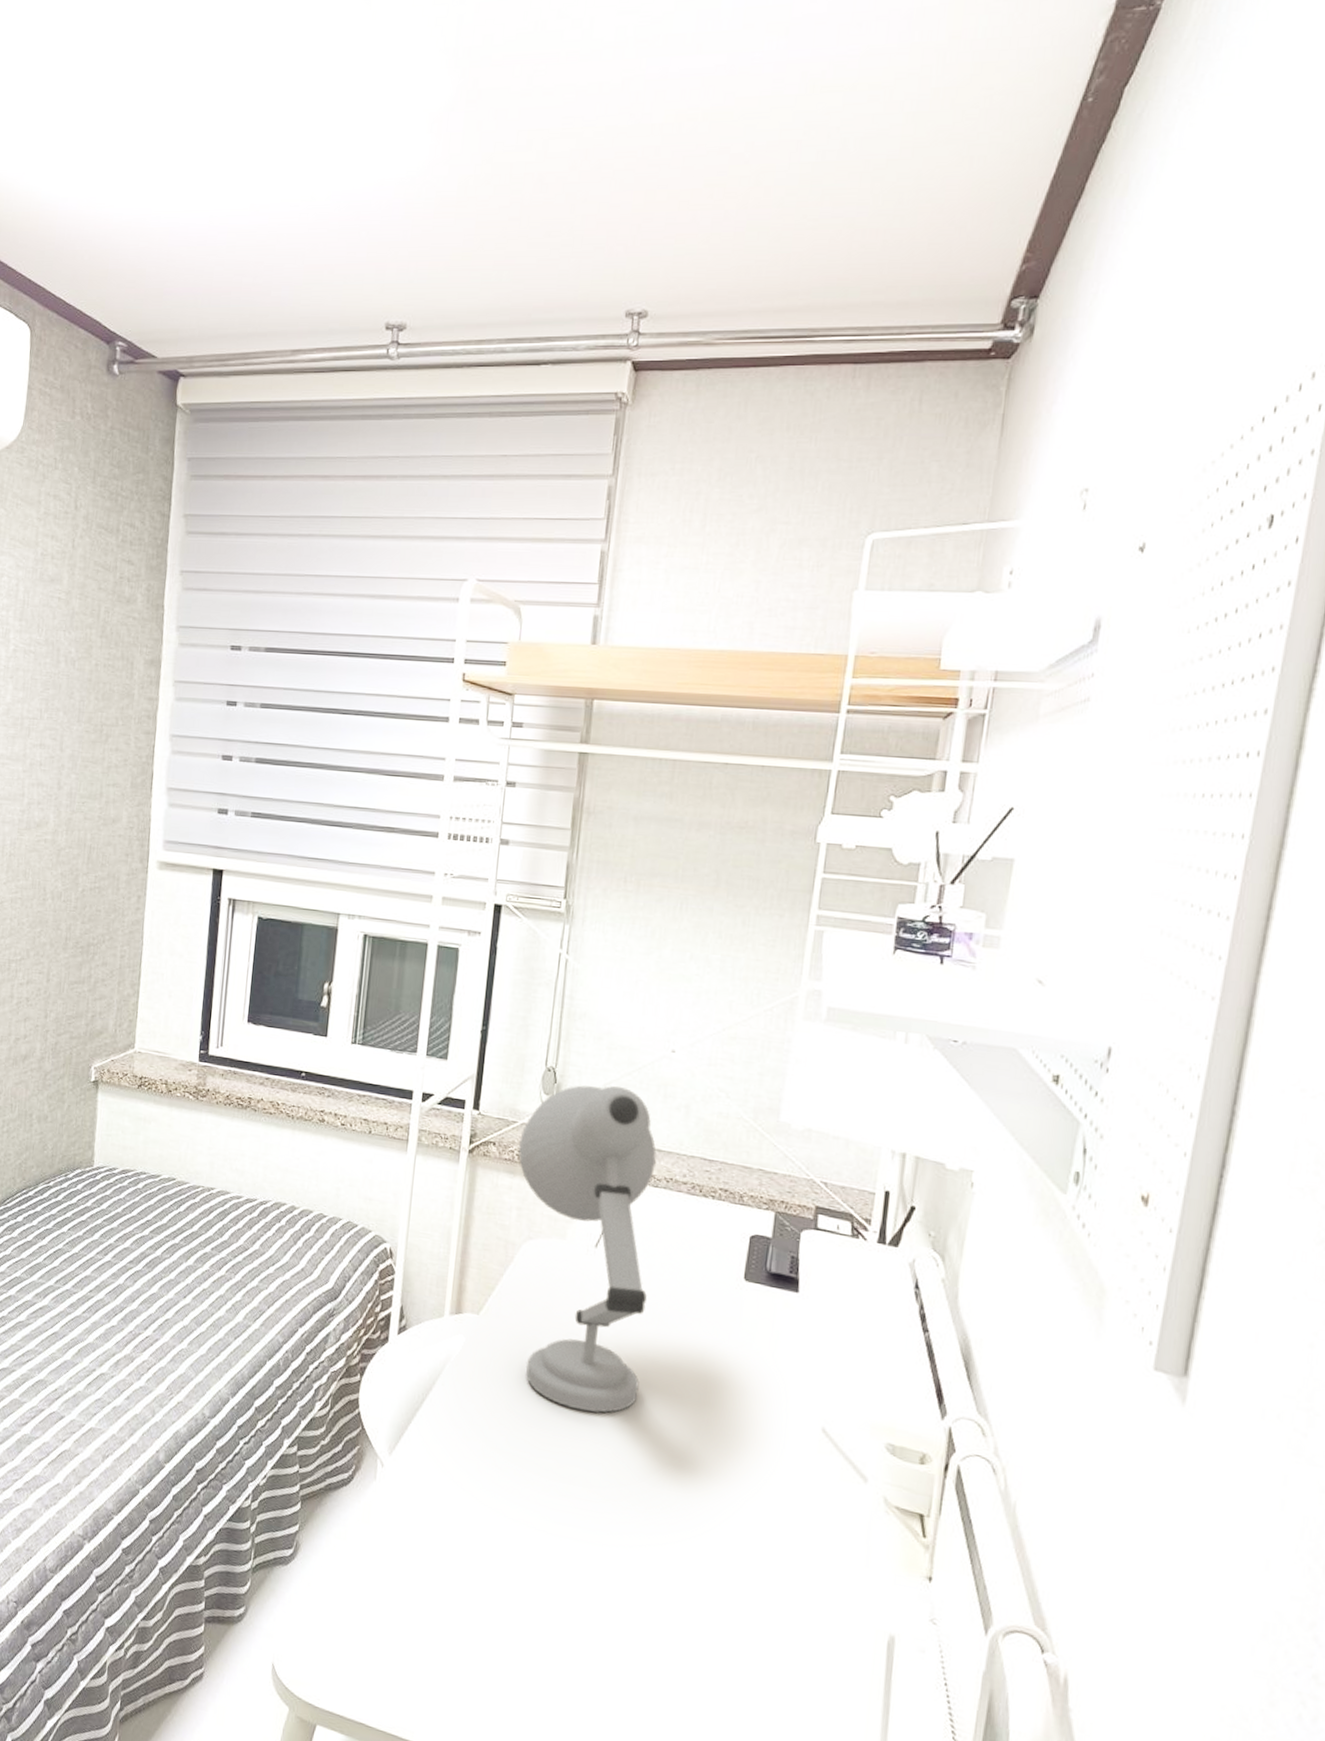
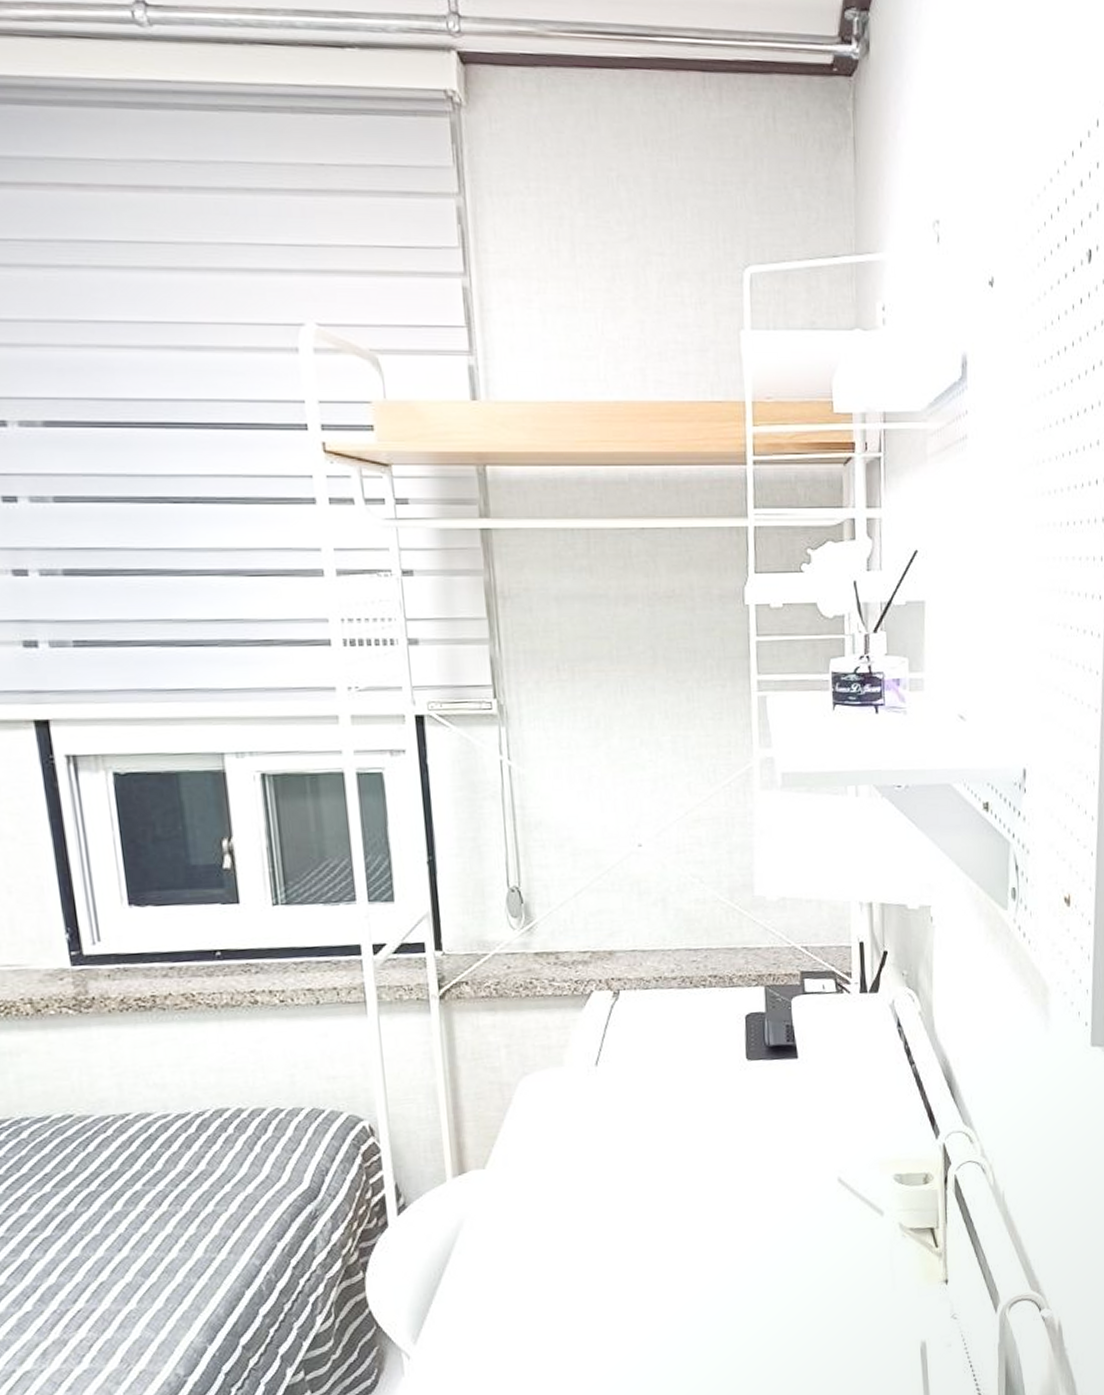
desk lamp: present [517,1085,657,1413] -> none [493,893,665,1235]

